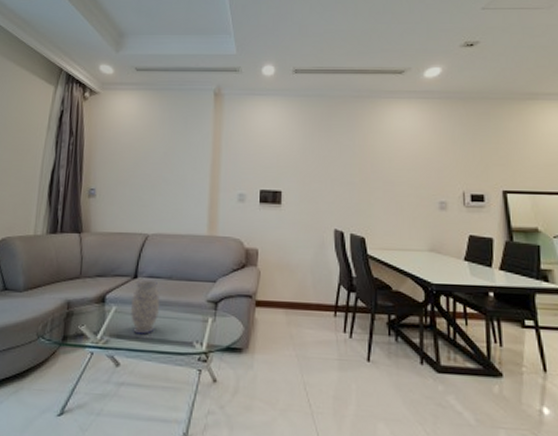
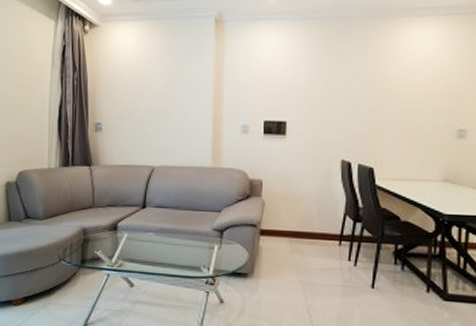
vase: present [130,280,160,335] -> none [140,209,168,259]

